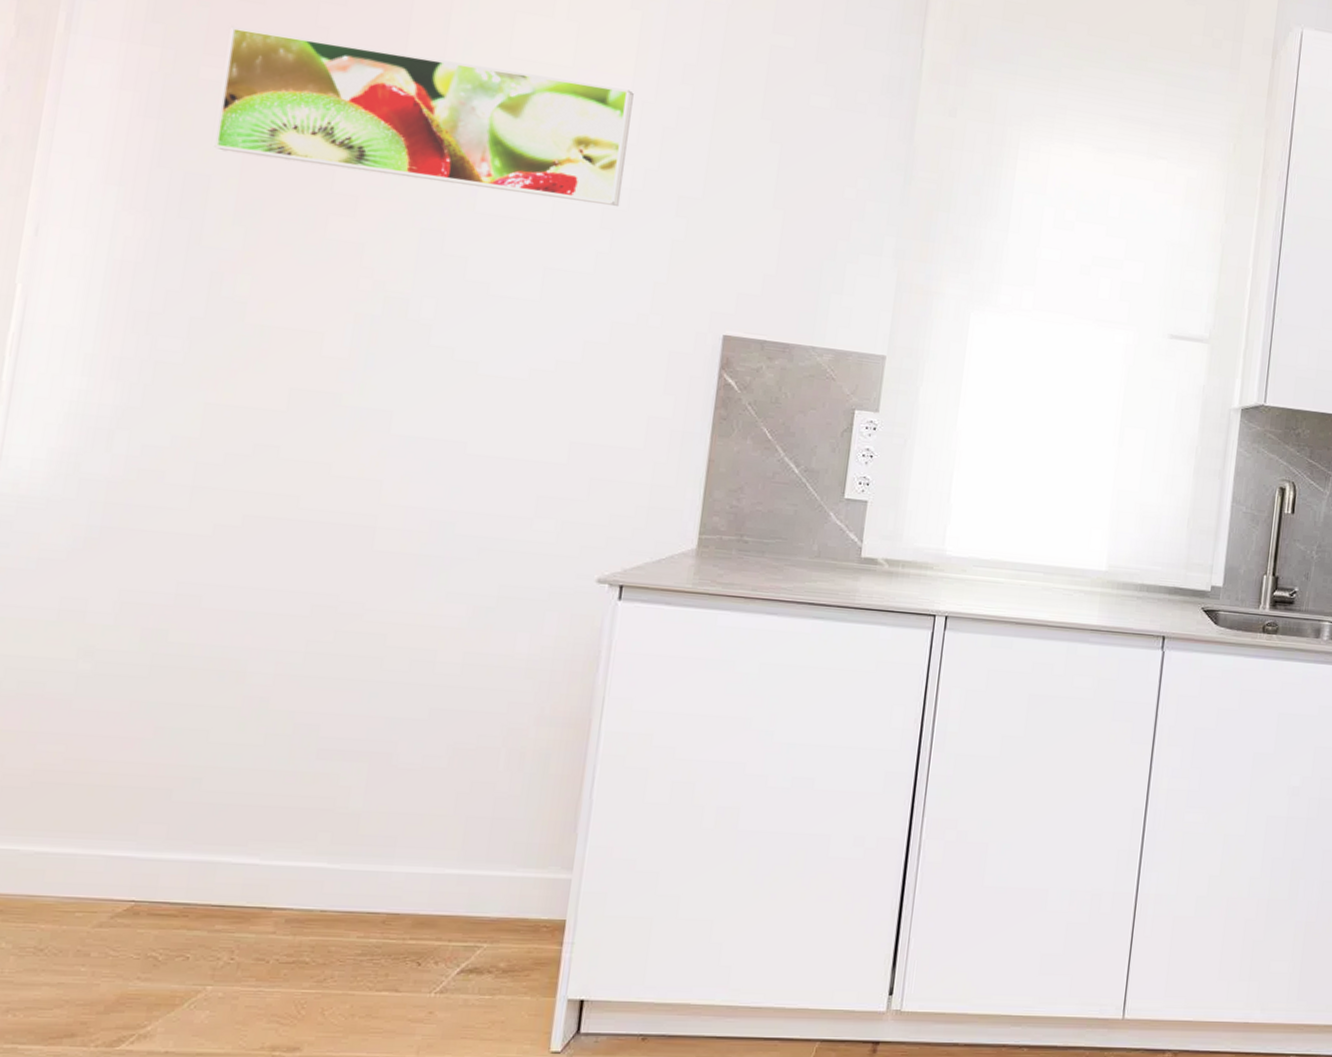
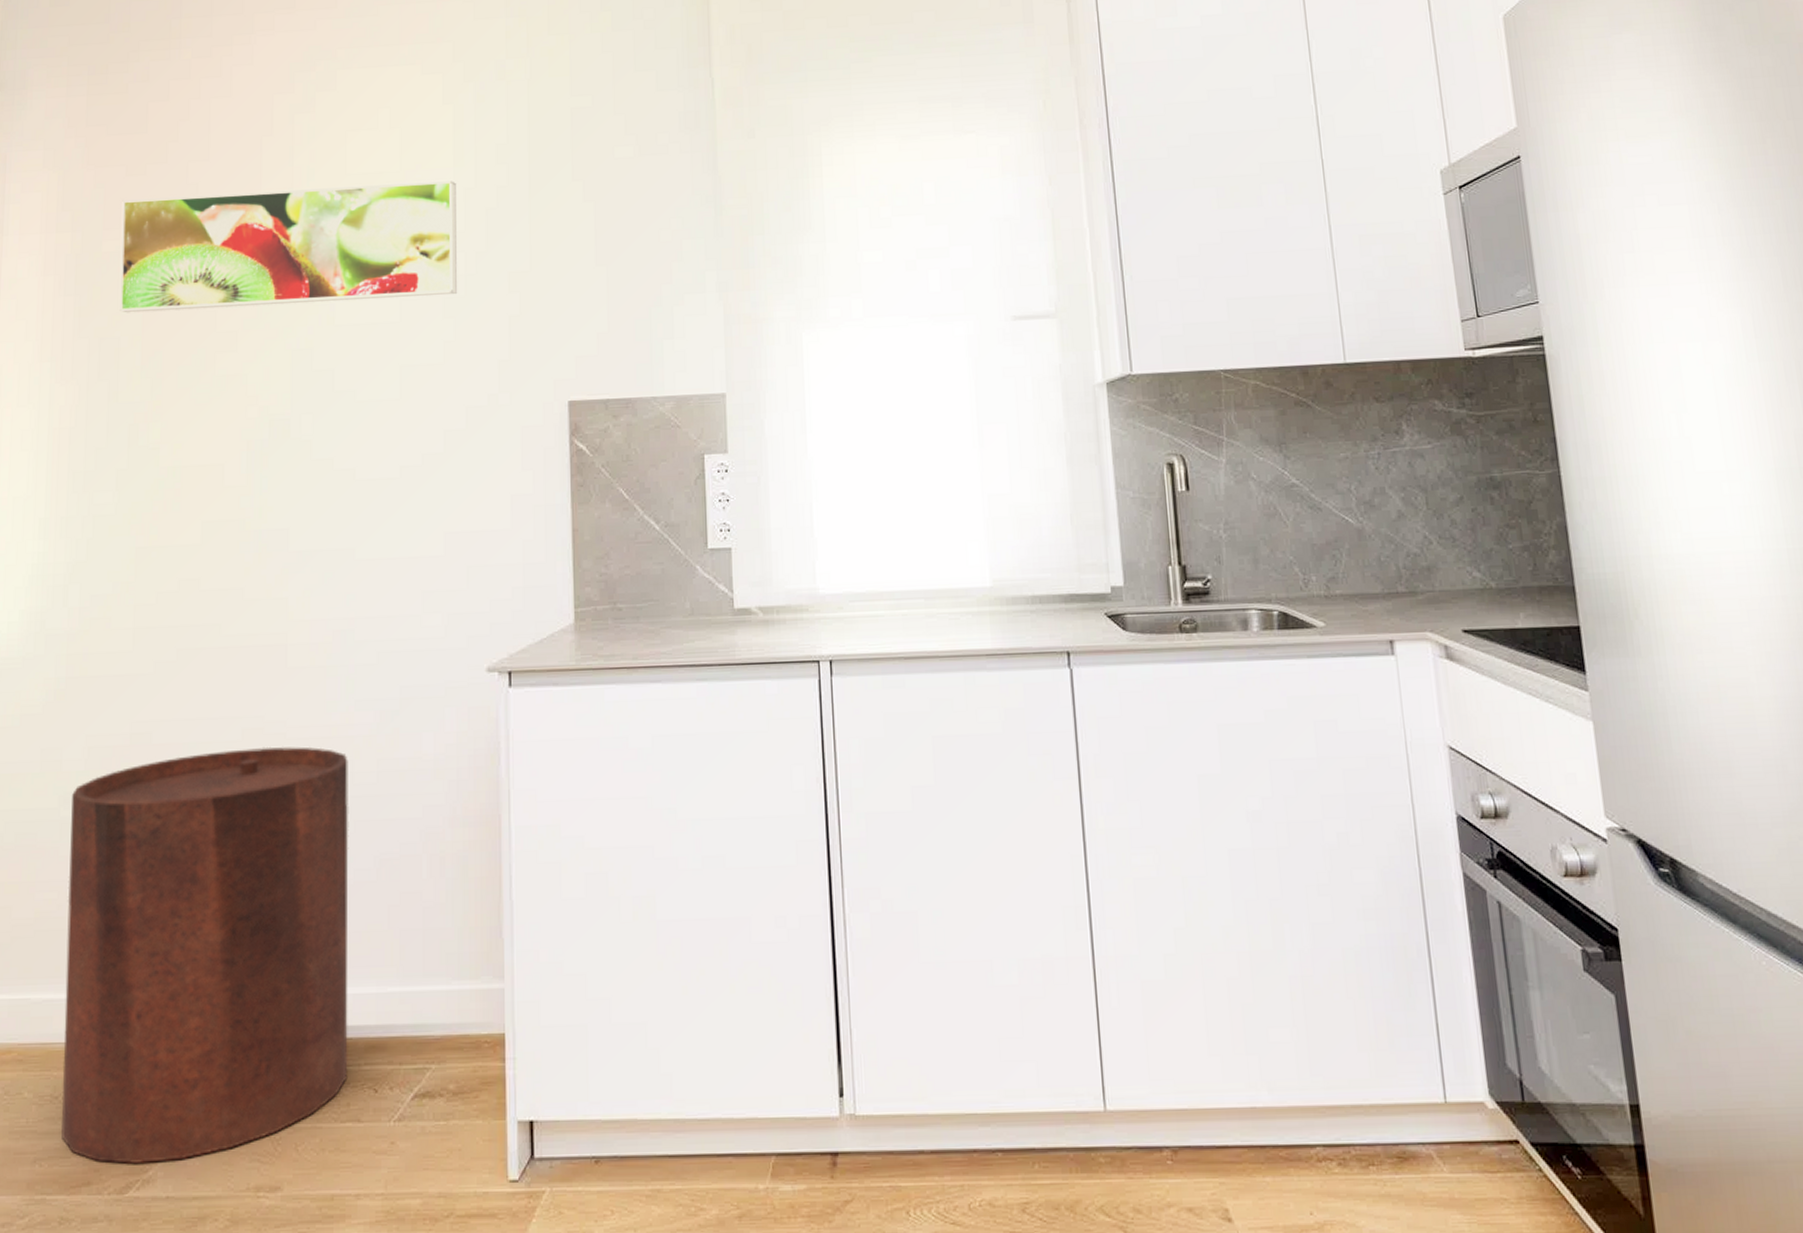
trash can: none [43,624,431,1019] -> present [61,746,349,1164]

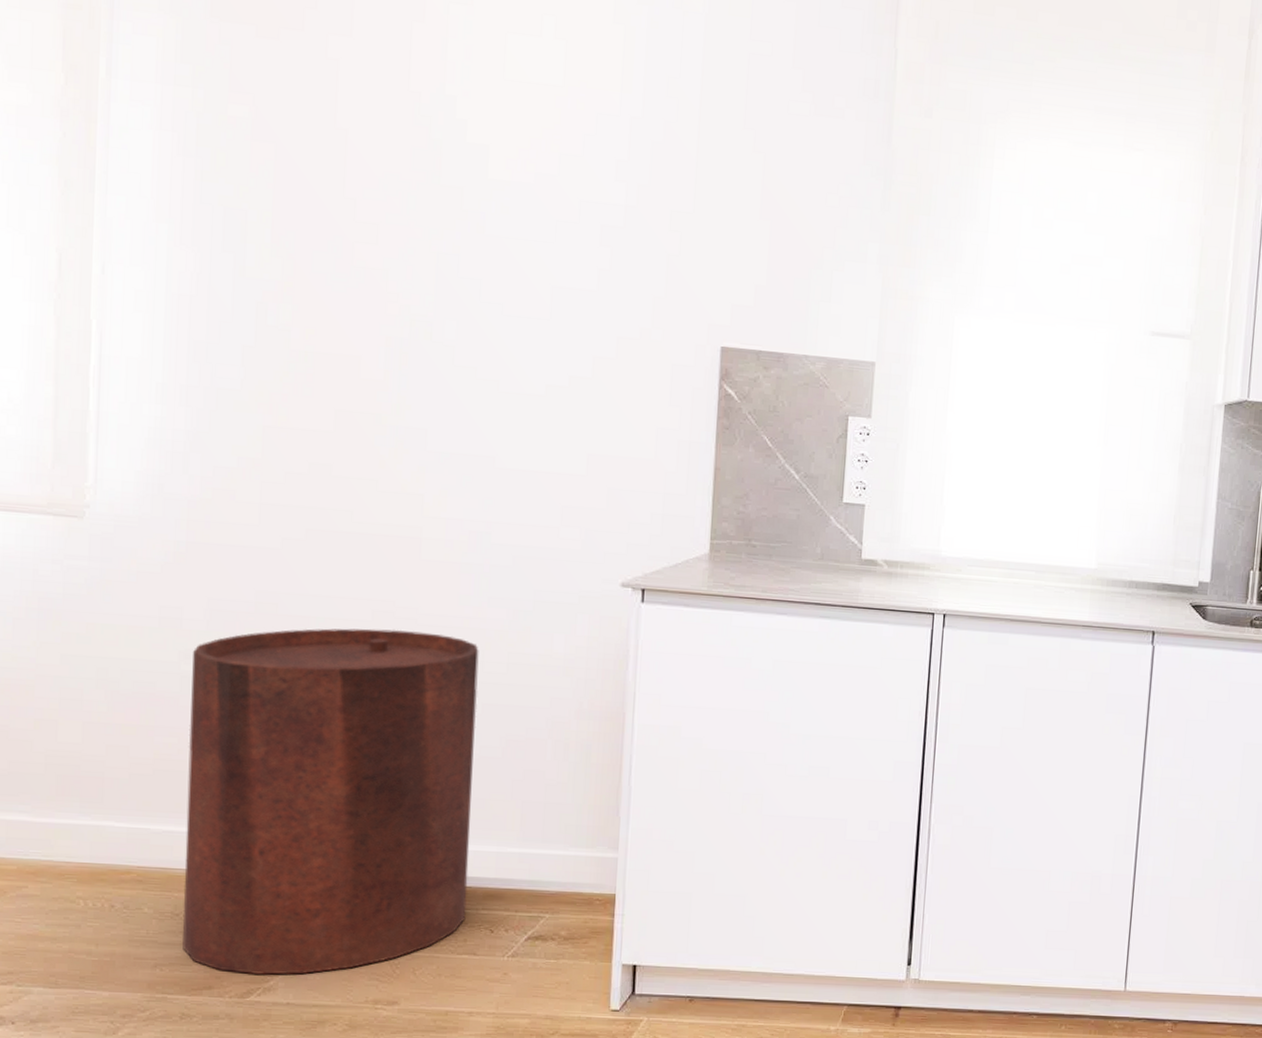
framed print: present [120,181,457,313] -> none [248,63,622,224]

